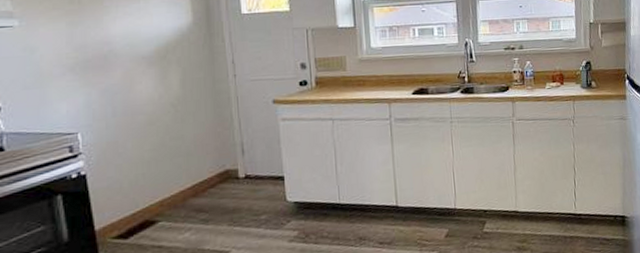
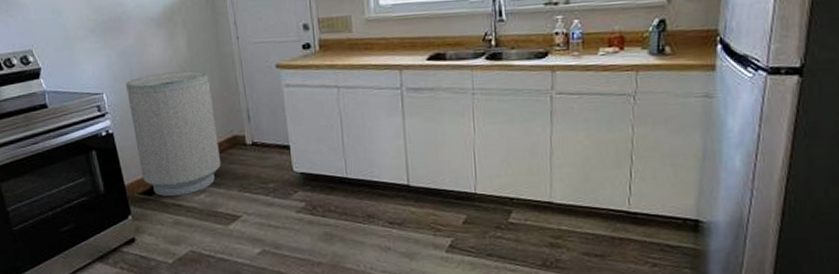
trash can: none [107,107,211,239] -> present [126,70,222,197]

